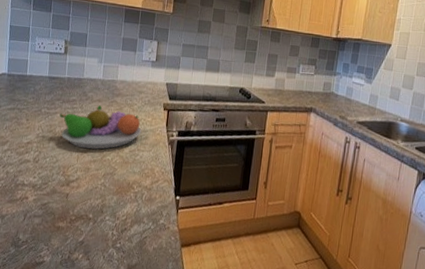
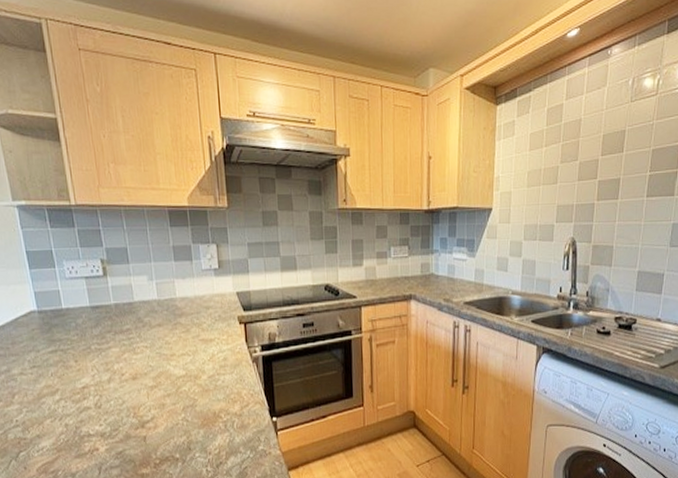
fruit bowl: present [59,105,142,150] -> none [114,331,218,383]

